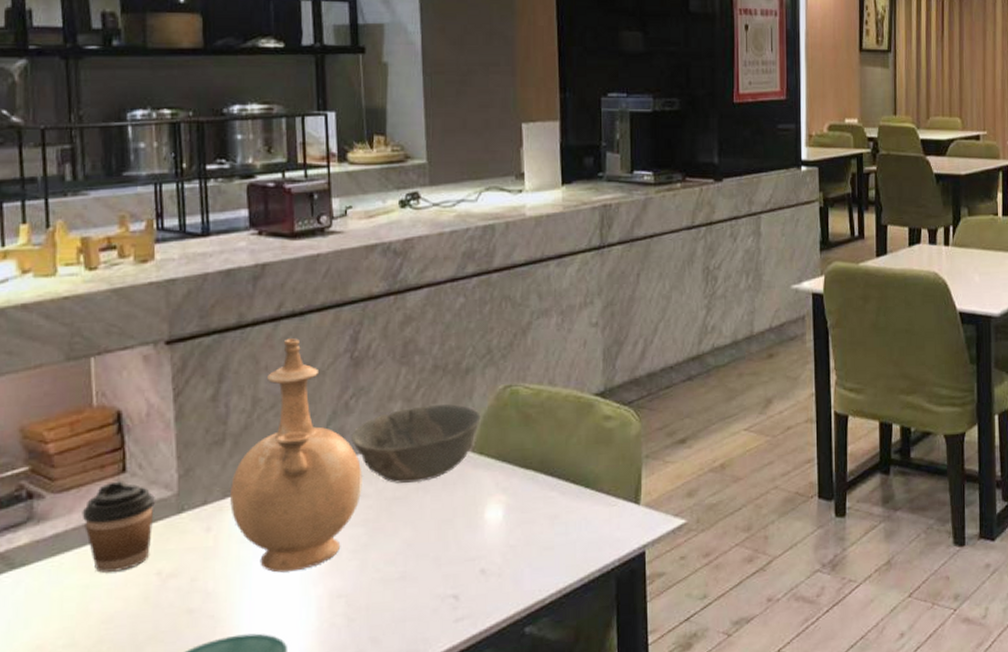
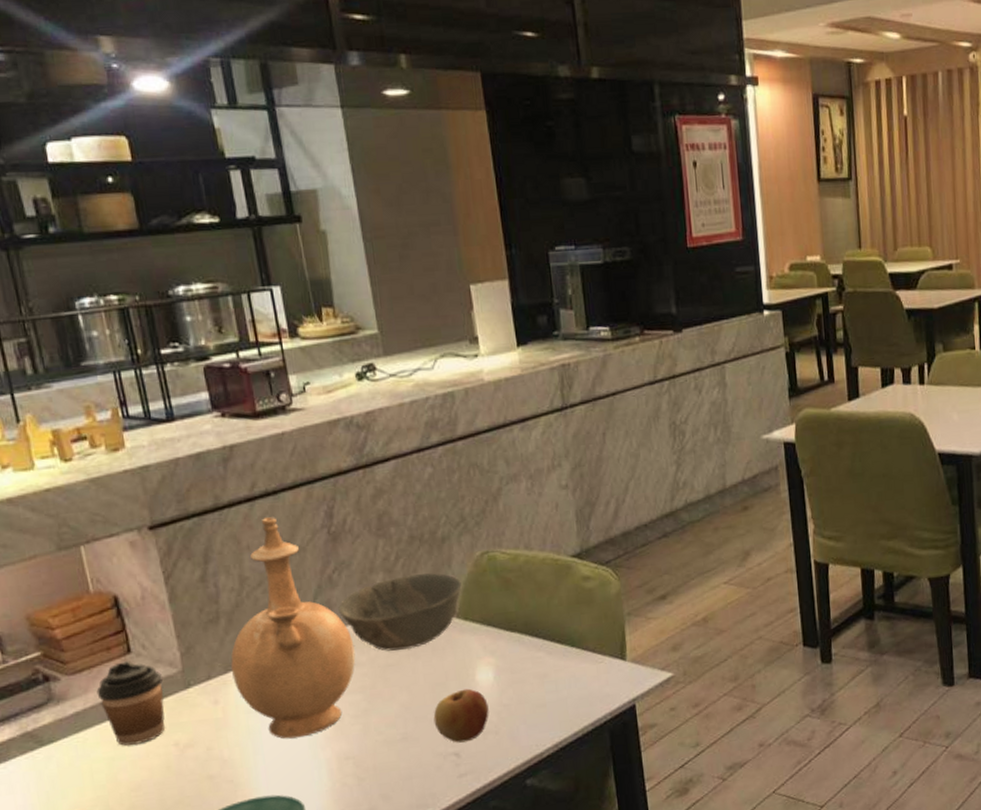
apple: none [436,526,494,585] -> present [433,688,489,743]

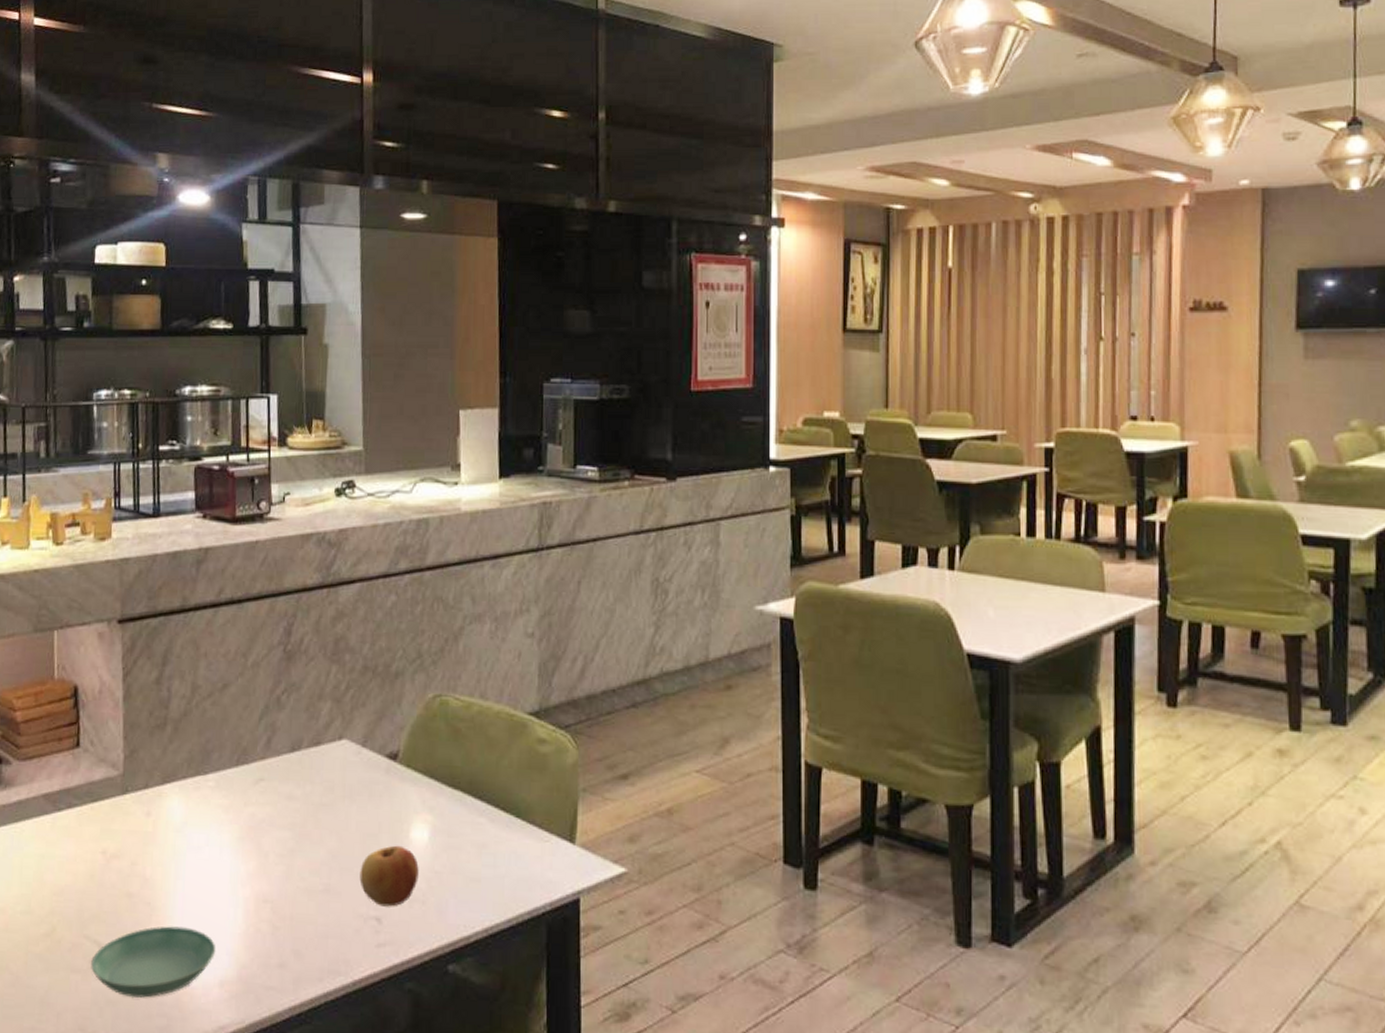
coffee cup: present [96,661,165,746] -> none [41,755,103,845]
vase: present [230,517,356,739] -> none [168,626,291,869]
bowl: present [338,573,462,651] -> none [282,708,409,791]

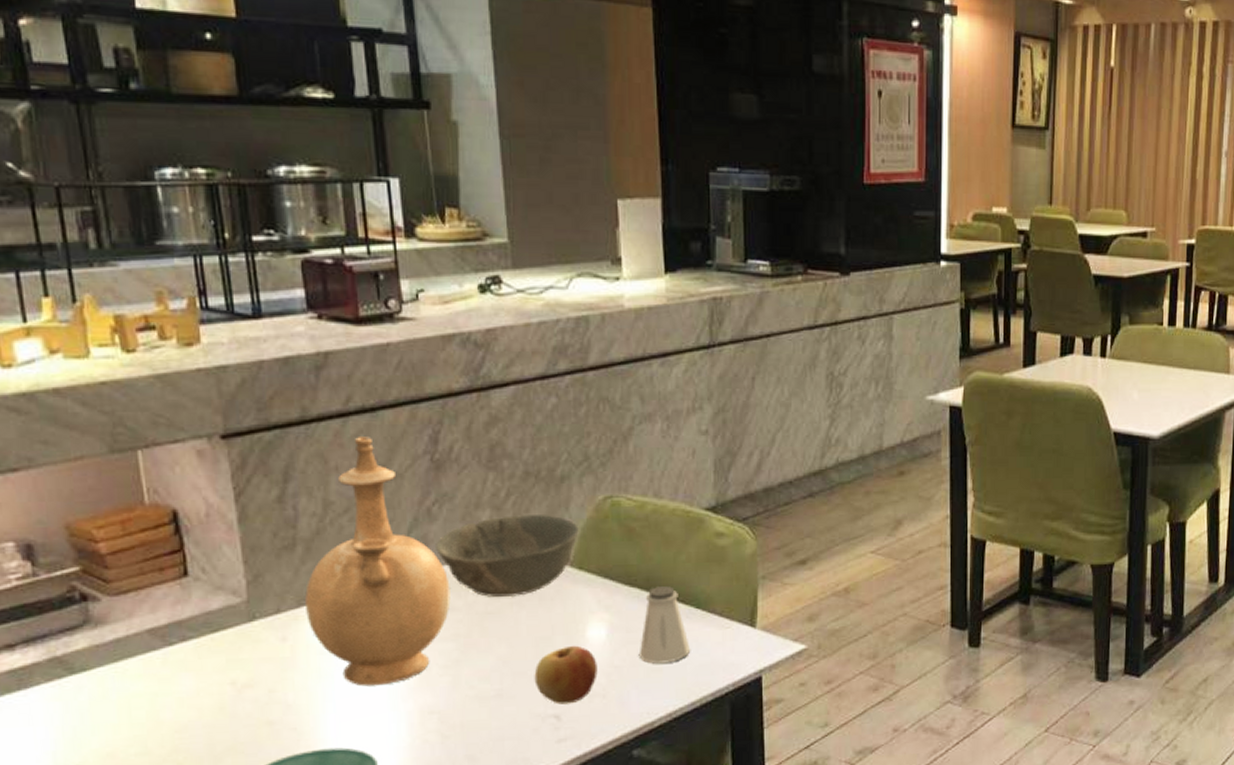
vase: none [168,626,291,869] -> present [305,437,451,686]
bowl: none [282,708,409,791] -> present [436,515,579,598]
saltshaker: none [458,791,510,874] -> present [638,586,691,664]

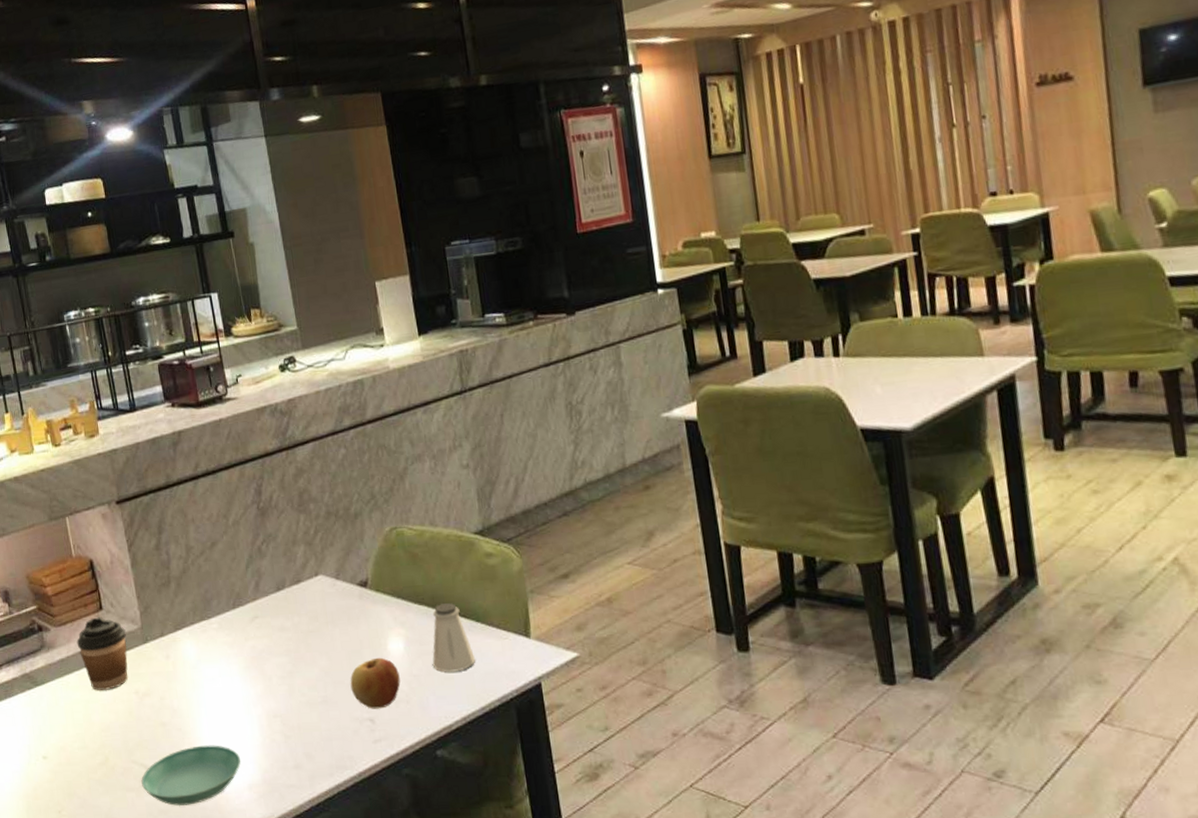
coffee cup: none [143,585,223,680] -> present [76,617,128,691]
vase: present [305,437,451,686] -> none [179,493,282,694]
bowl: present [436,515,579,598] -> none [267,546,373,618]

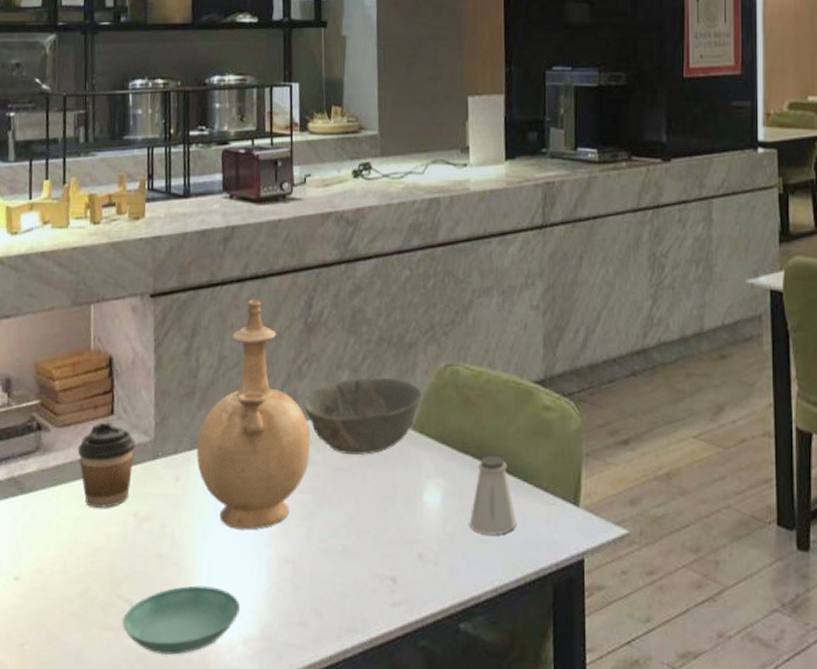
vase: none [179,493,282,694] -> present [196,300,312,530]
bowl: none [267,546,373,618] -> present [302,377,422,456]
apple: present [350,657,401,709] -> none [376,508,432,568]

